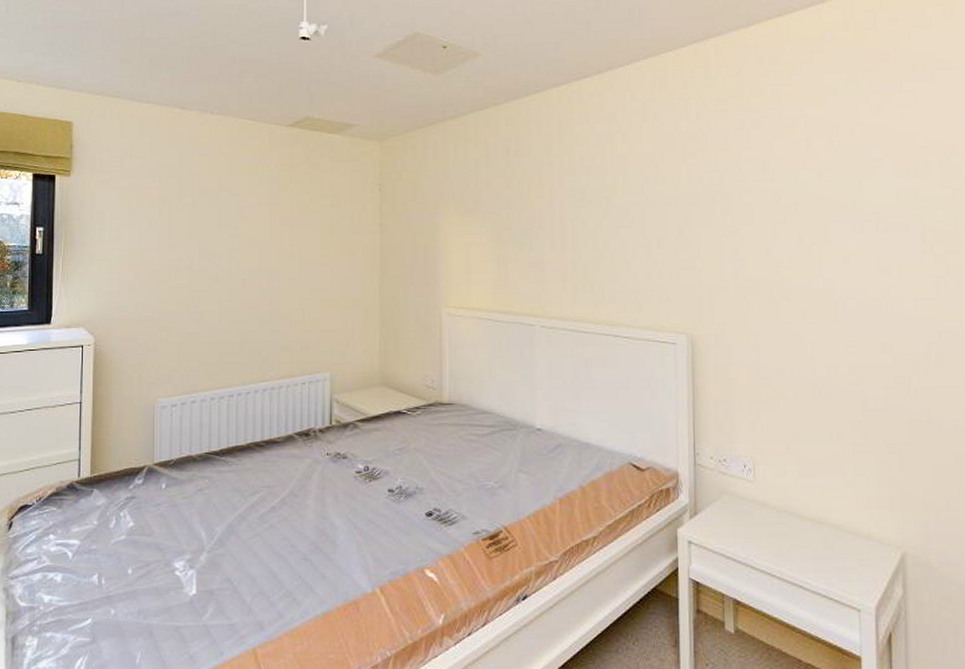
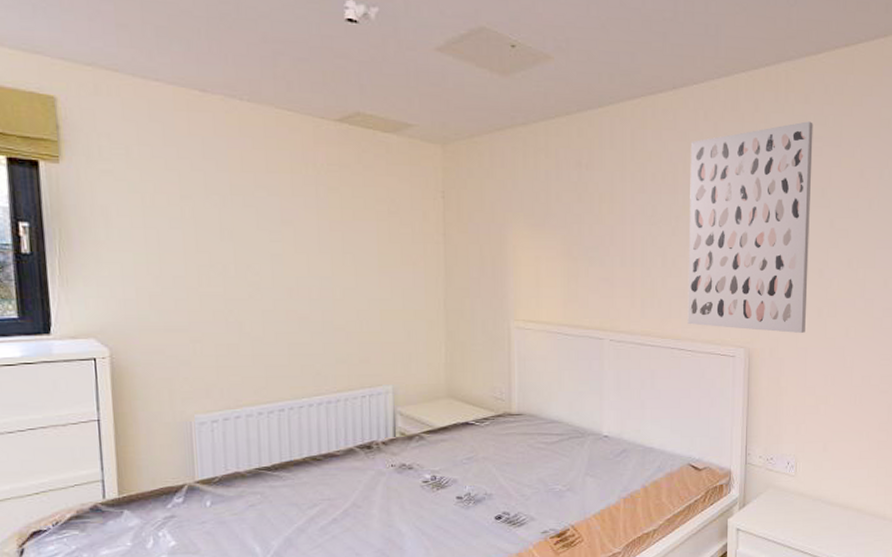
wall art: none [618,94,755,318] -> present [687,121,814,334]

